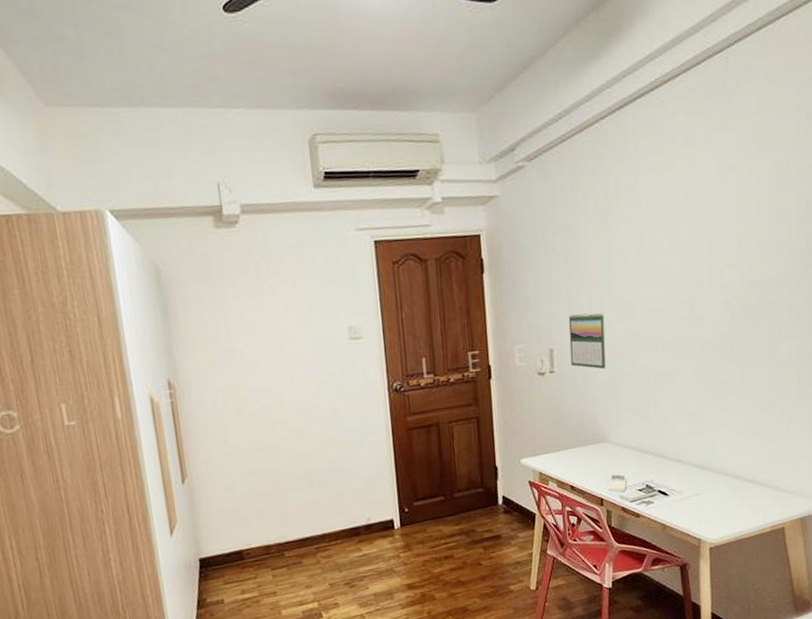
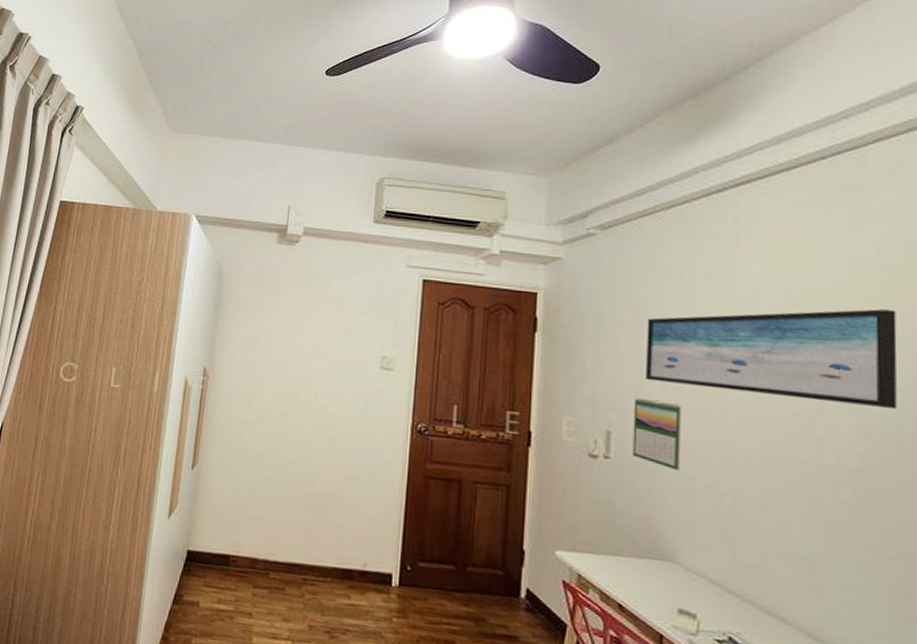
wall art: none [573,198,750,298] -> present [646,309,898,410]

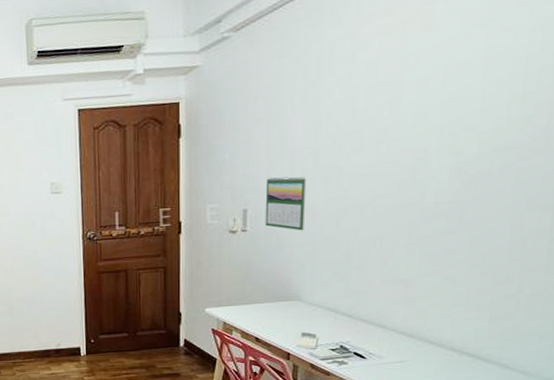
wall art: present [646,309,898,410] -> none [276,58,500,162]

